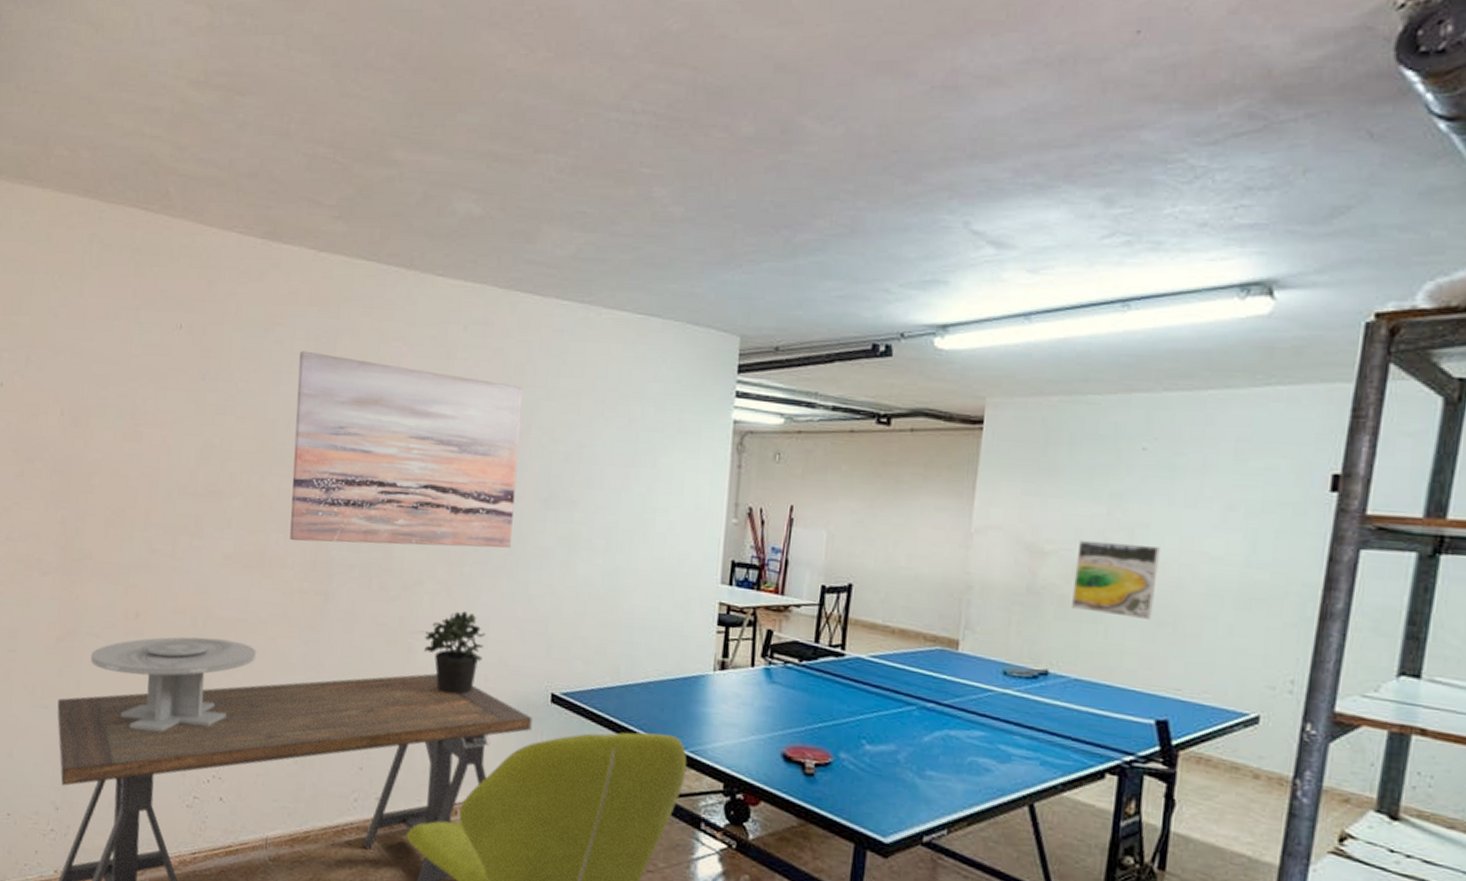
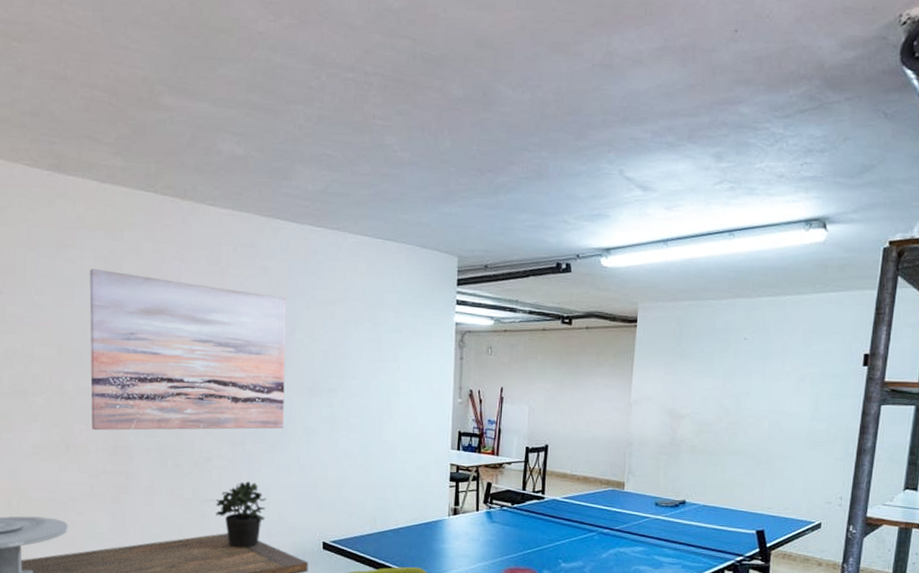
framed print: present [1070,539,1160,619] -> none [699,405,757,460]

